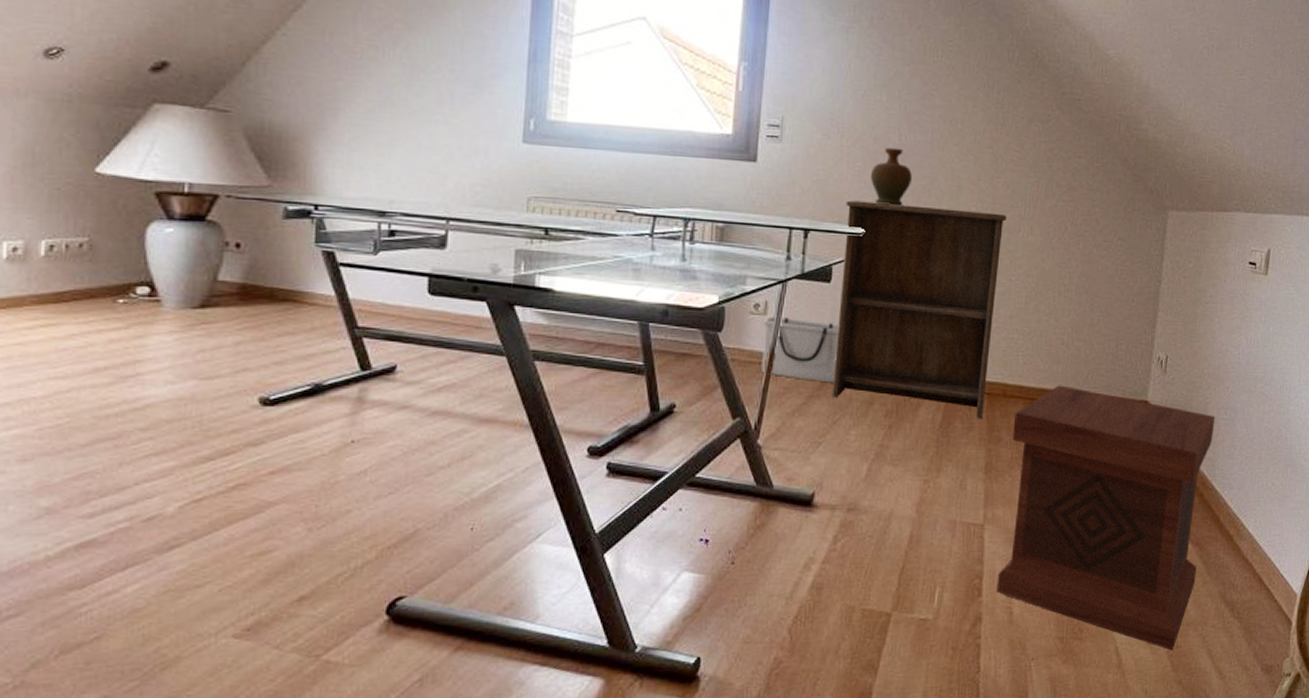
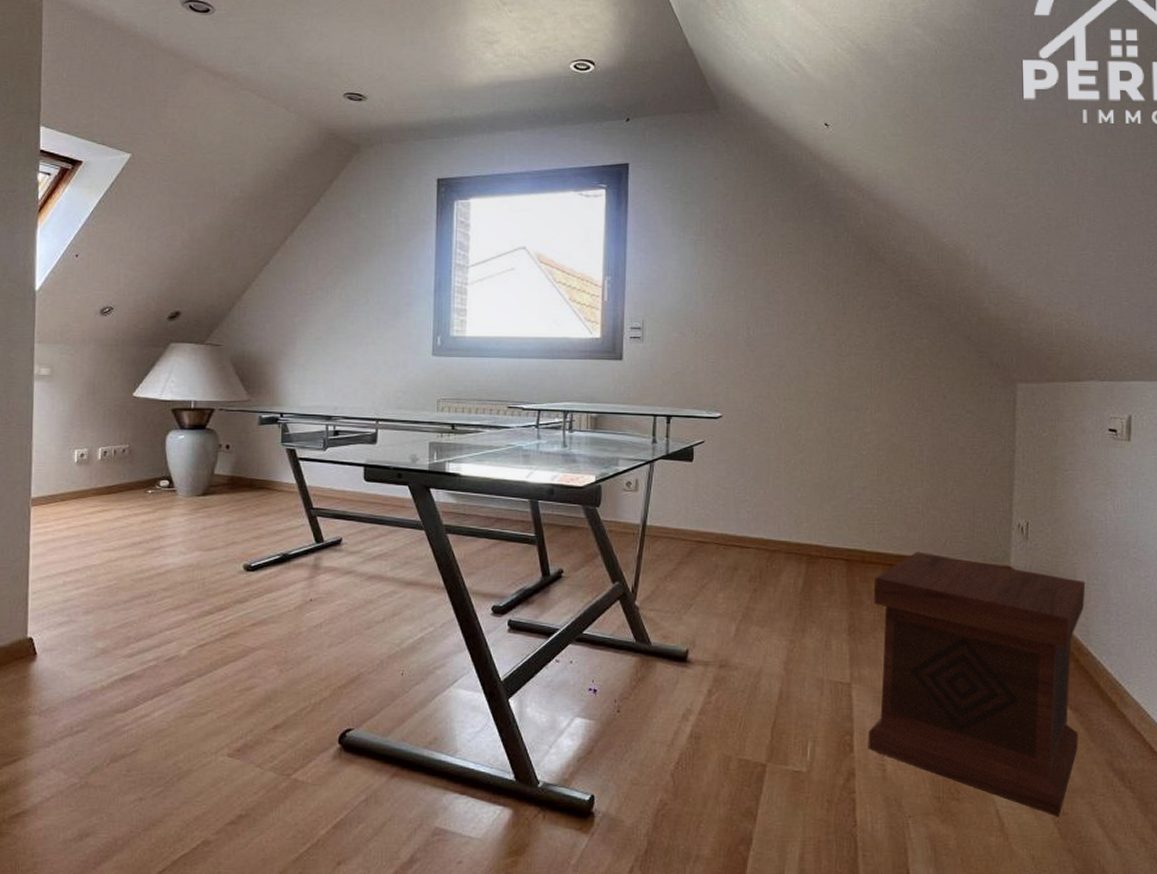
storage bin: present [762,315,839,383] -> none [634,492,703,551]
bookshelf: present [831,200,1006,418] -> none [699,389,853,583]
decorative vase: present [870,147,912,206] -> none [723,340,761,392]

